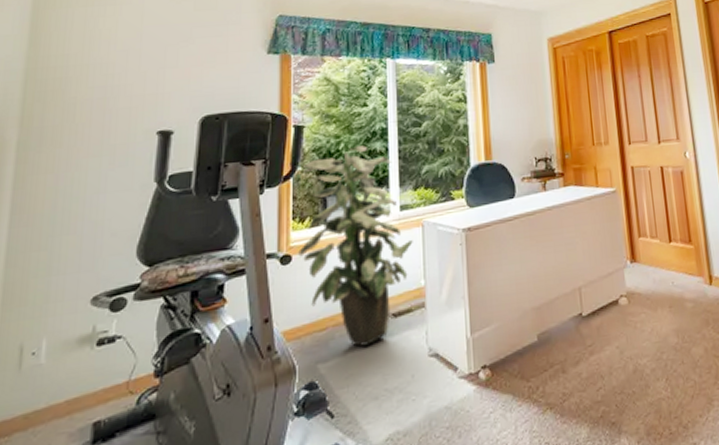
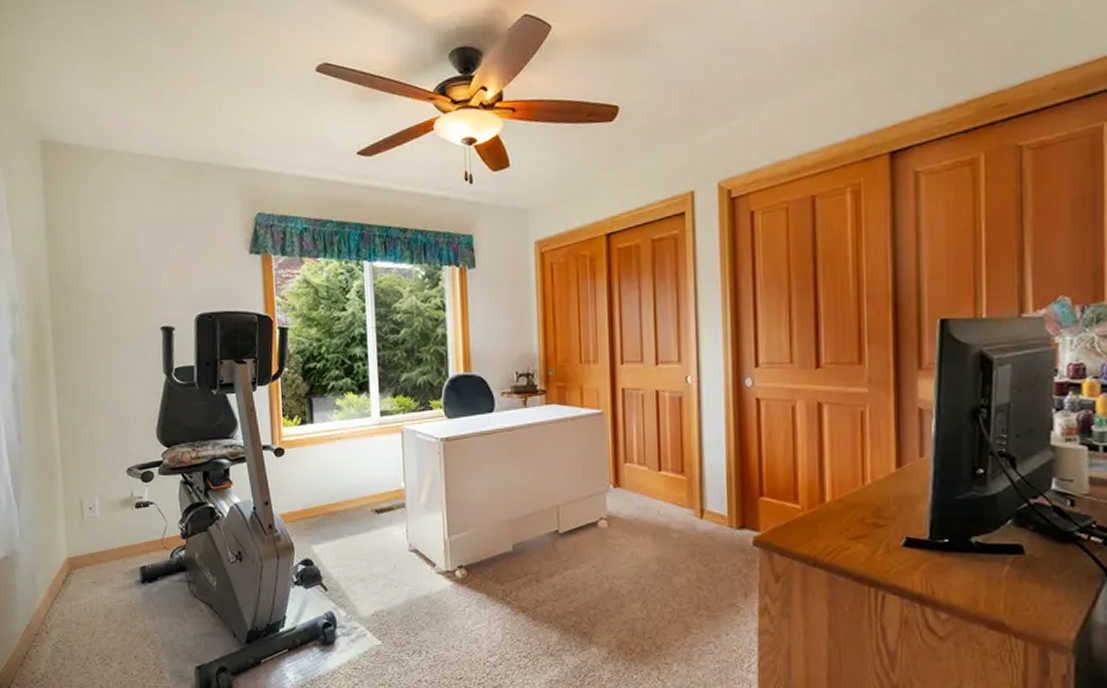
indoor plant: present [298,146,413,347] -> none [289,350,393,535]

